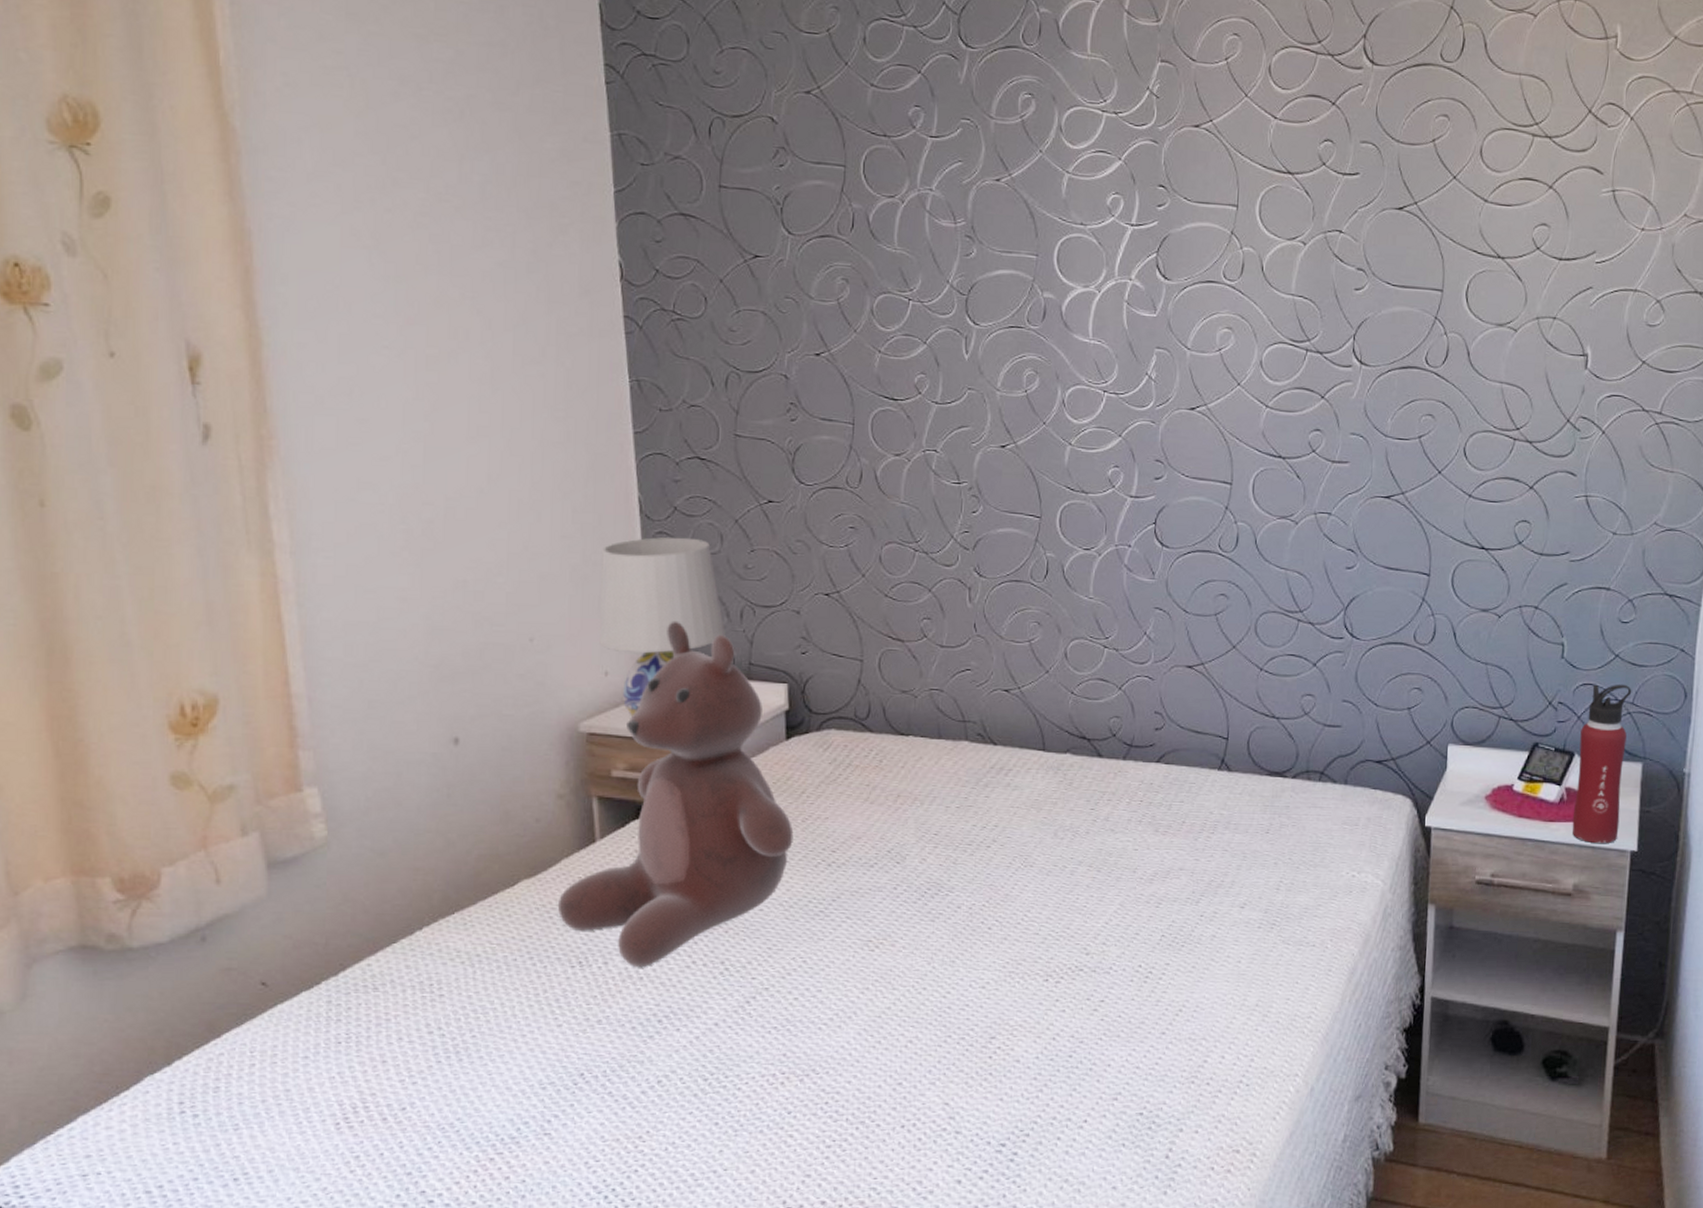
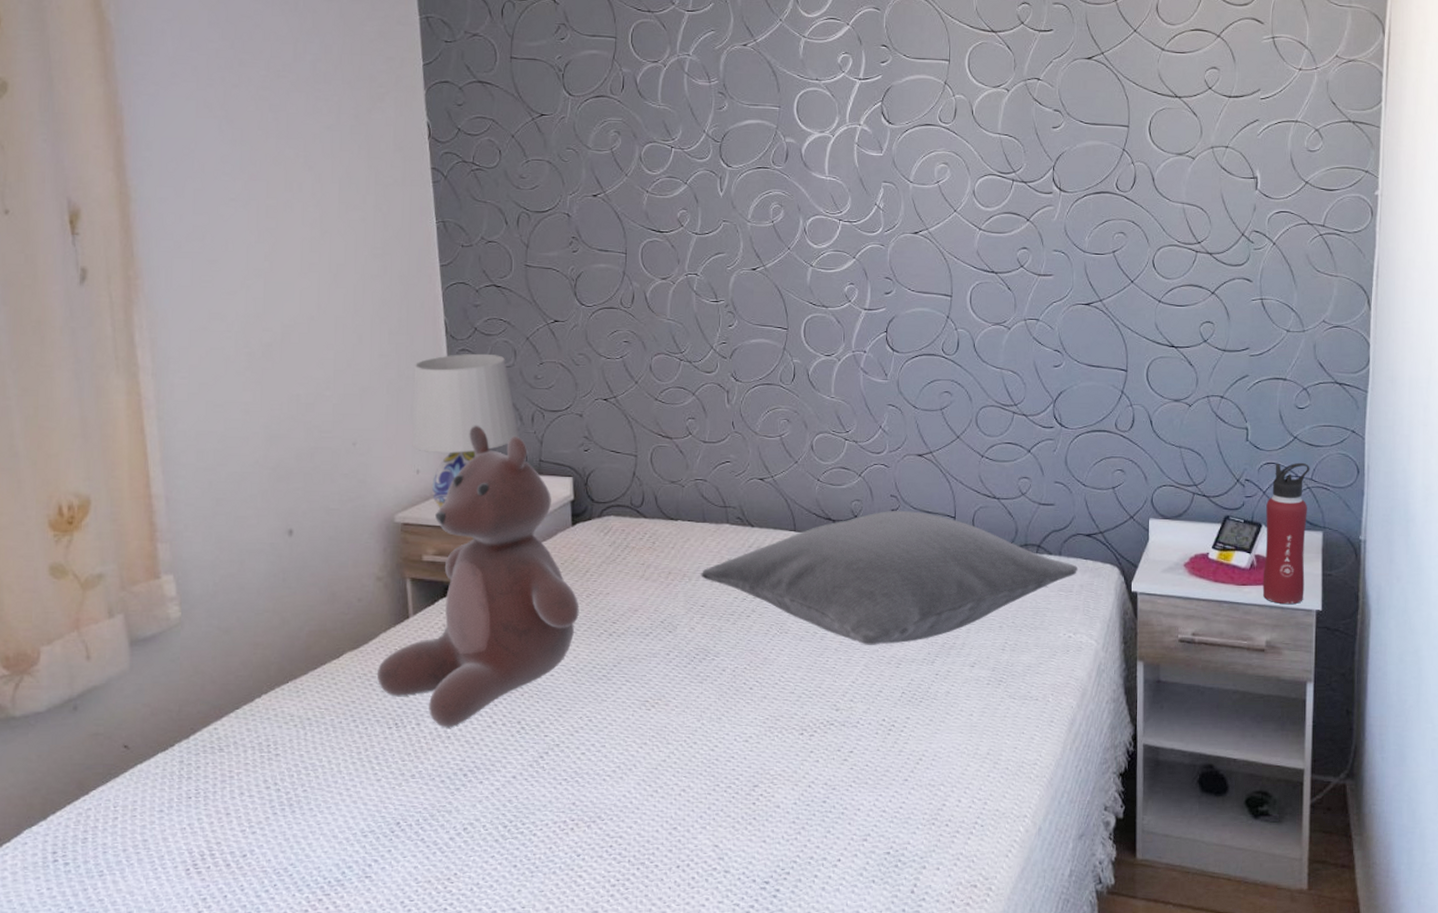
pillow: none [934,730,1366,882] -> present [700,511,1079,645]

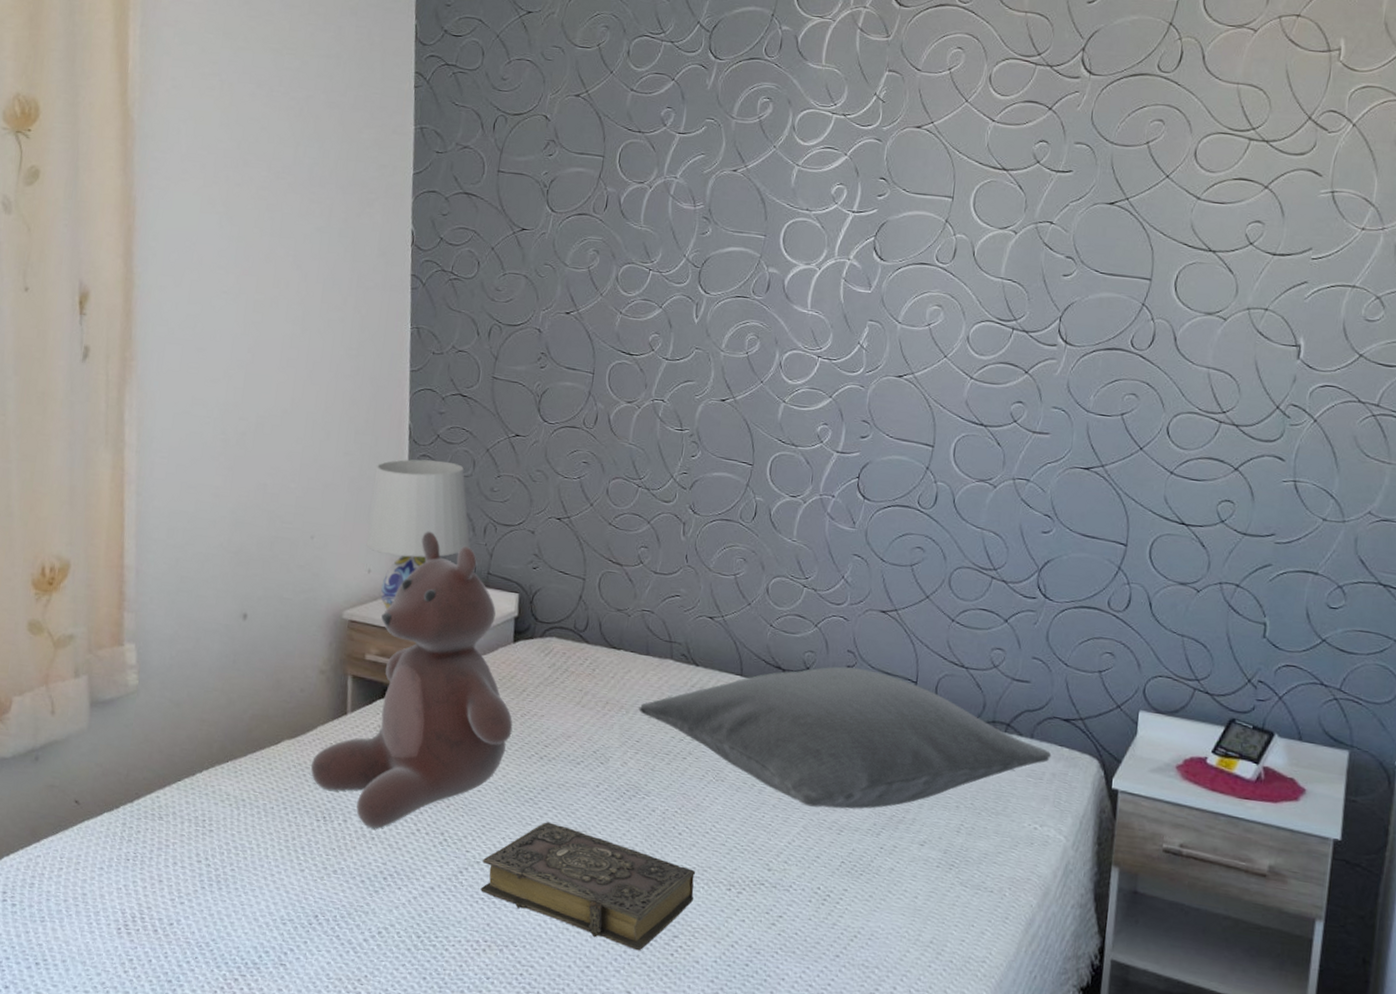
book: none [562,696,770,805] -> present [480,822,696,951]
water bottle: present [1262,462,1310,605] -> none [1269,666,1340,829]

